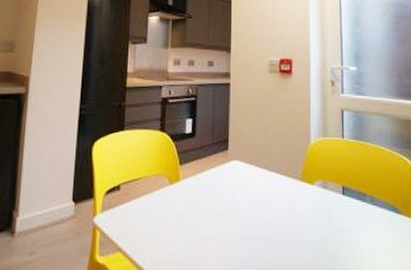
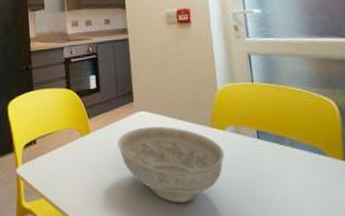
decorative bowl: none [207,177,311,259] -> present [117,127,225,202]

